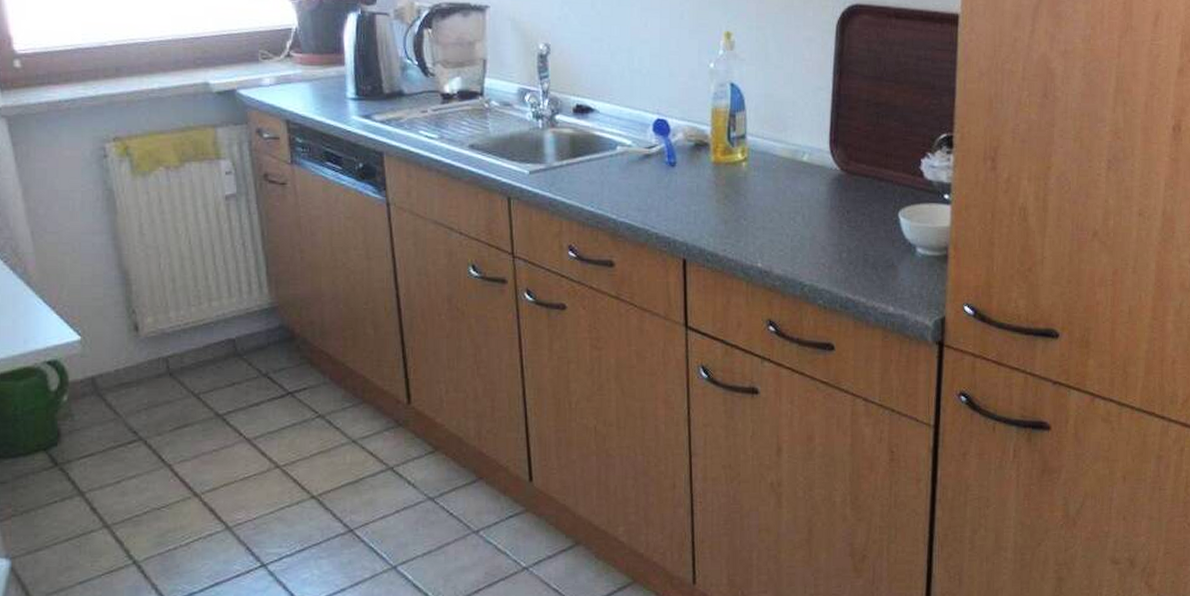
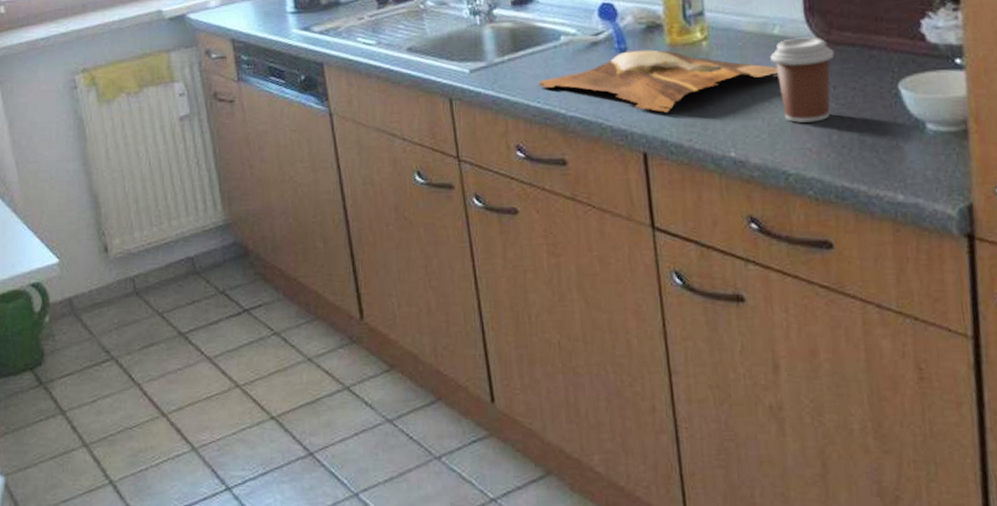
cutting board: none [593,165,804,224] -> present [538,49,779,113]
coffee cup: none [798,166,851,241] -> present [770,37,835,123]

